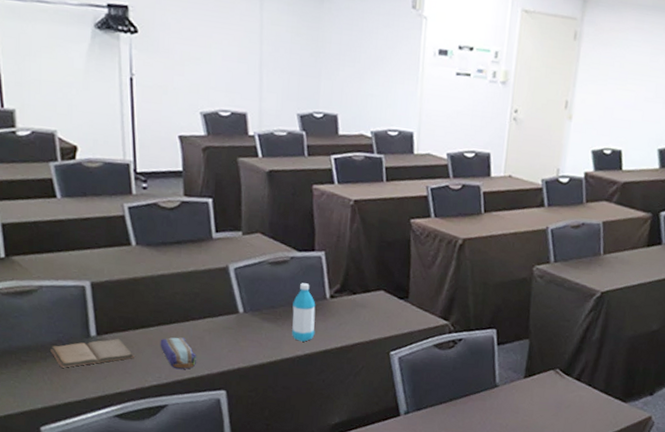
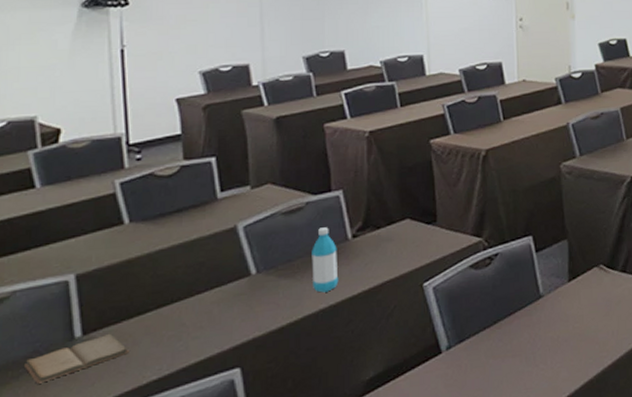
pencil case: present [160,337,198,370] -> none [160,316,205,356]

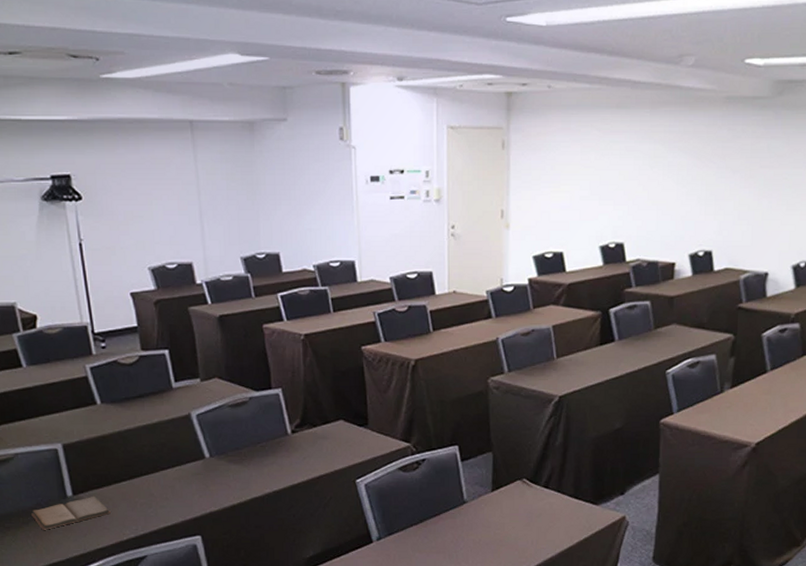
water bottle: present [312,227,339,293] -> none [256,421,281,479]

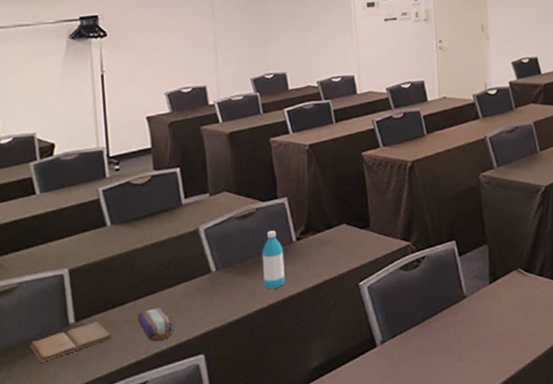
pencil case: none [133,488,171,520] -> present [137,307,174,342]
water bottle: none [256,421,281,479] -> present [262,230,286,289]

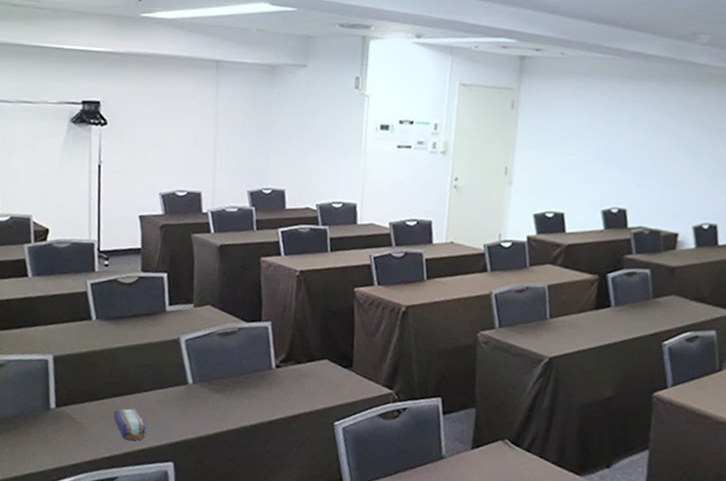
book: present [30,320,113,363] -> none [13,410,89,440]
water bottle: present [262,230,286,289] -> none [238,353,262,412]

